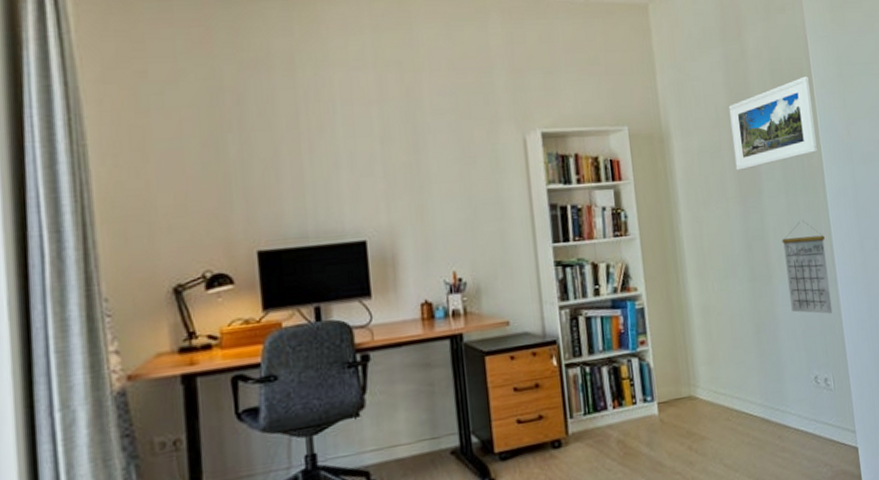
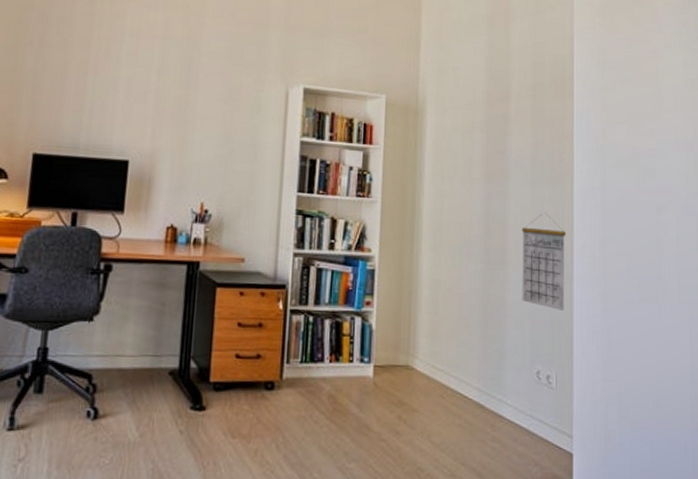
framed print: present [728,76,818,171] -> none [485,74,571,154]

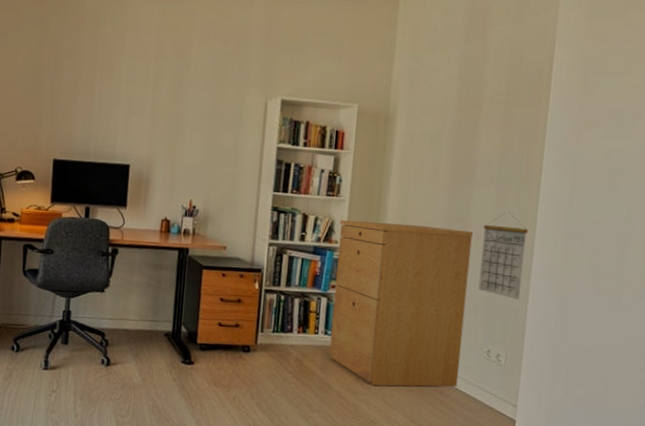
filing cabinet: none [367,224,513,423] -> present [329,220,474,387]

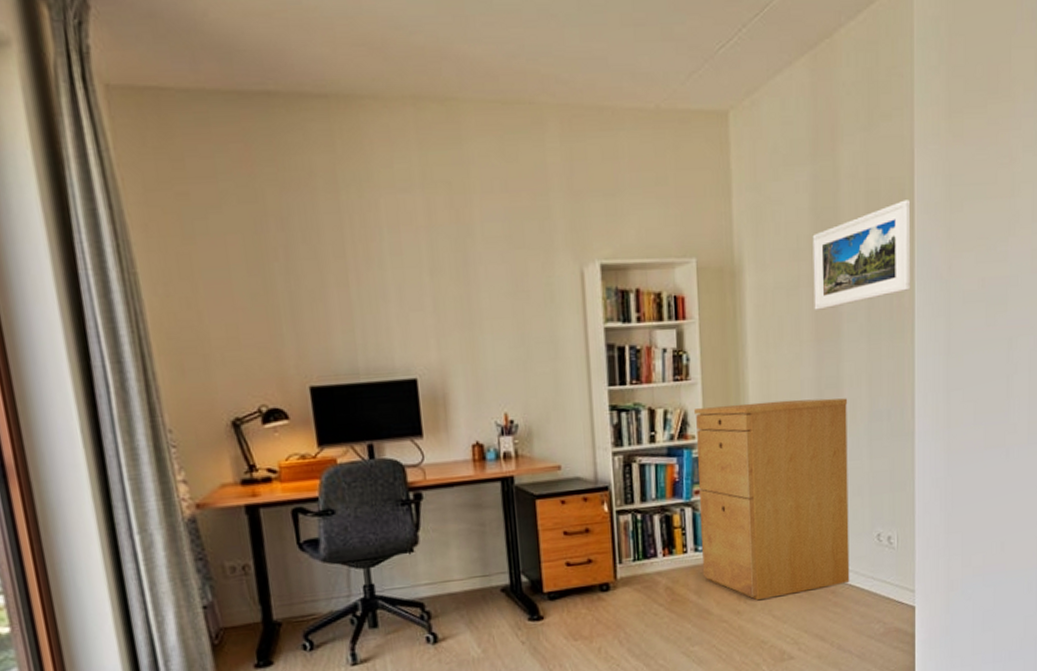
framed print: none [452,79,548,158] -> present [812,200,911,310]
calendar: present [478,211,528,300] -> none [857,367,906,470]

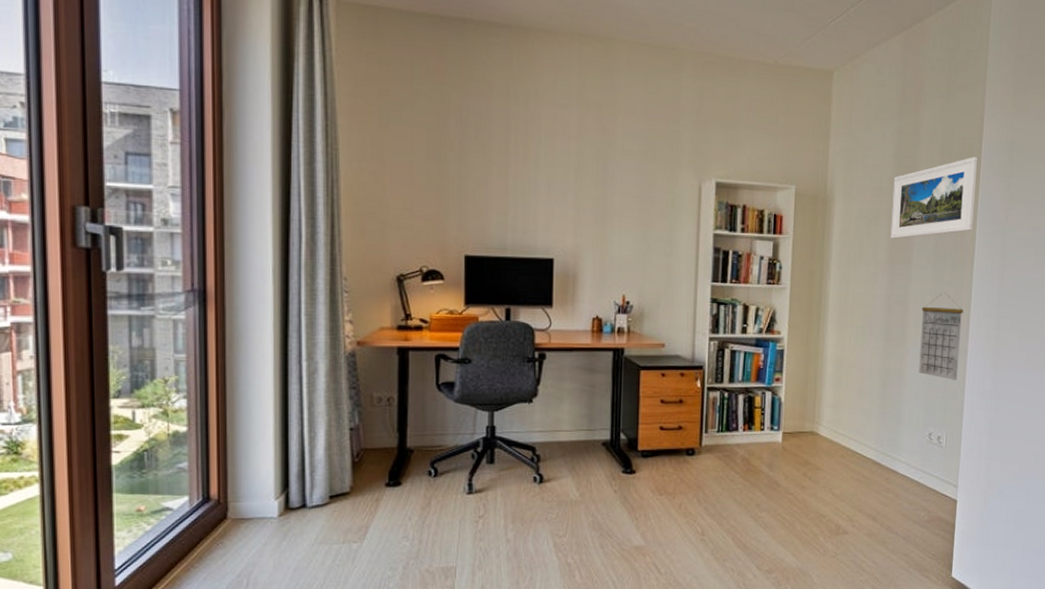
filing cabinet: present [694,398,850,601] -> none [776,309,913,479]
calendar: none [857,367,906,470] -> present [919,292,963,380]

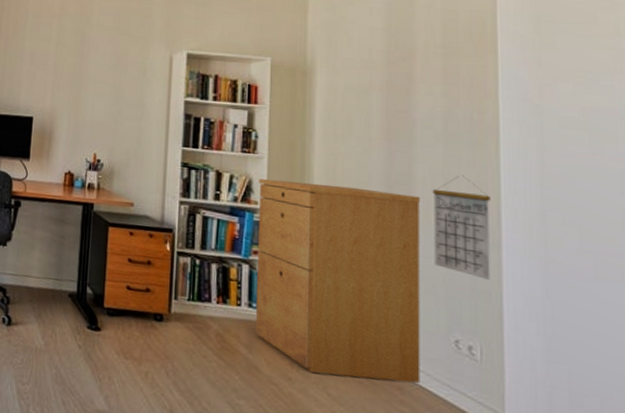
filing cabinet: none [776,309,913,479] -> present [256,179,421,384]
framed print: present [890,157,978,239] -> none [385,30,495,114]

